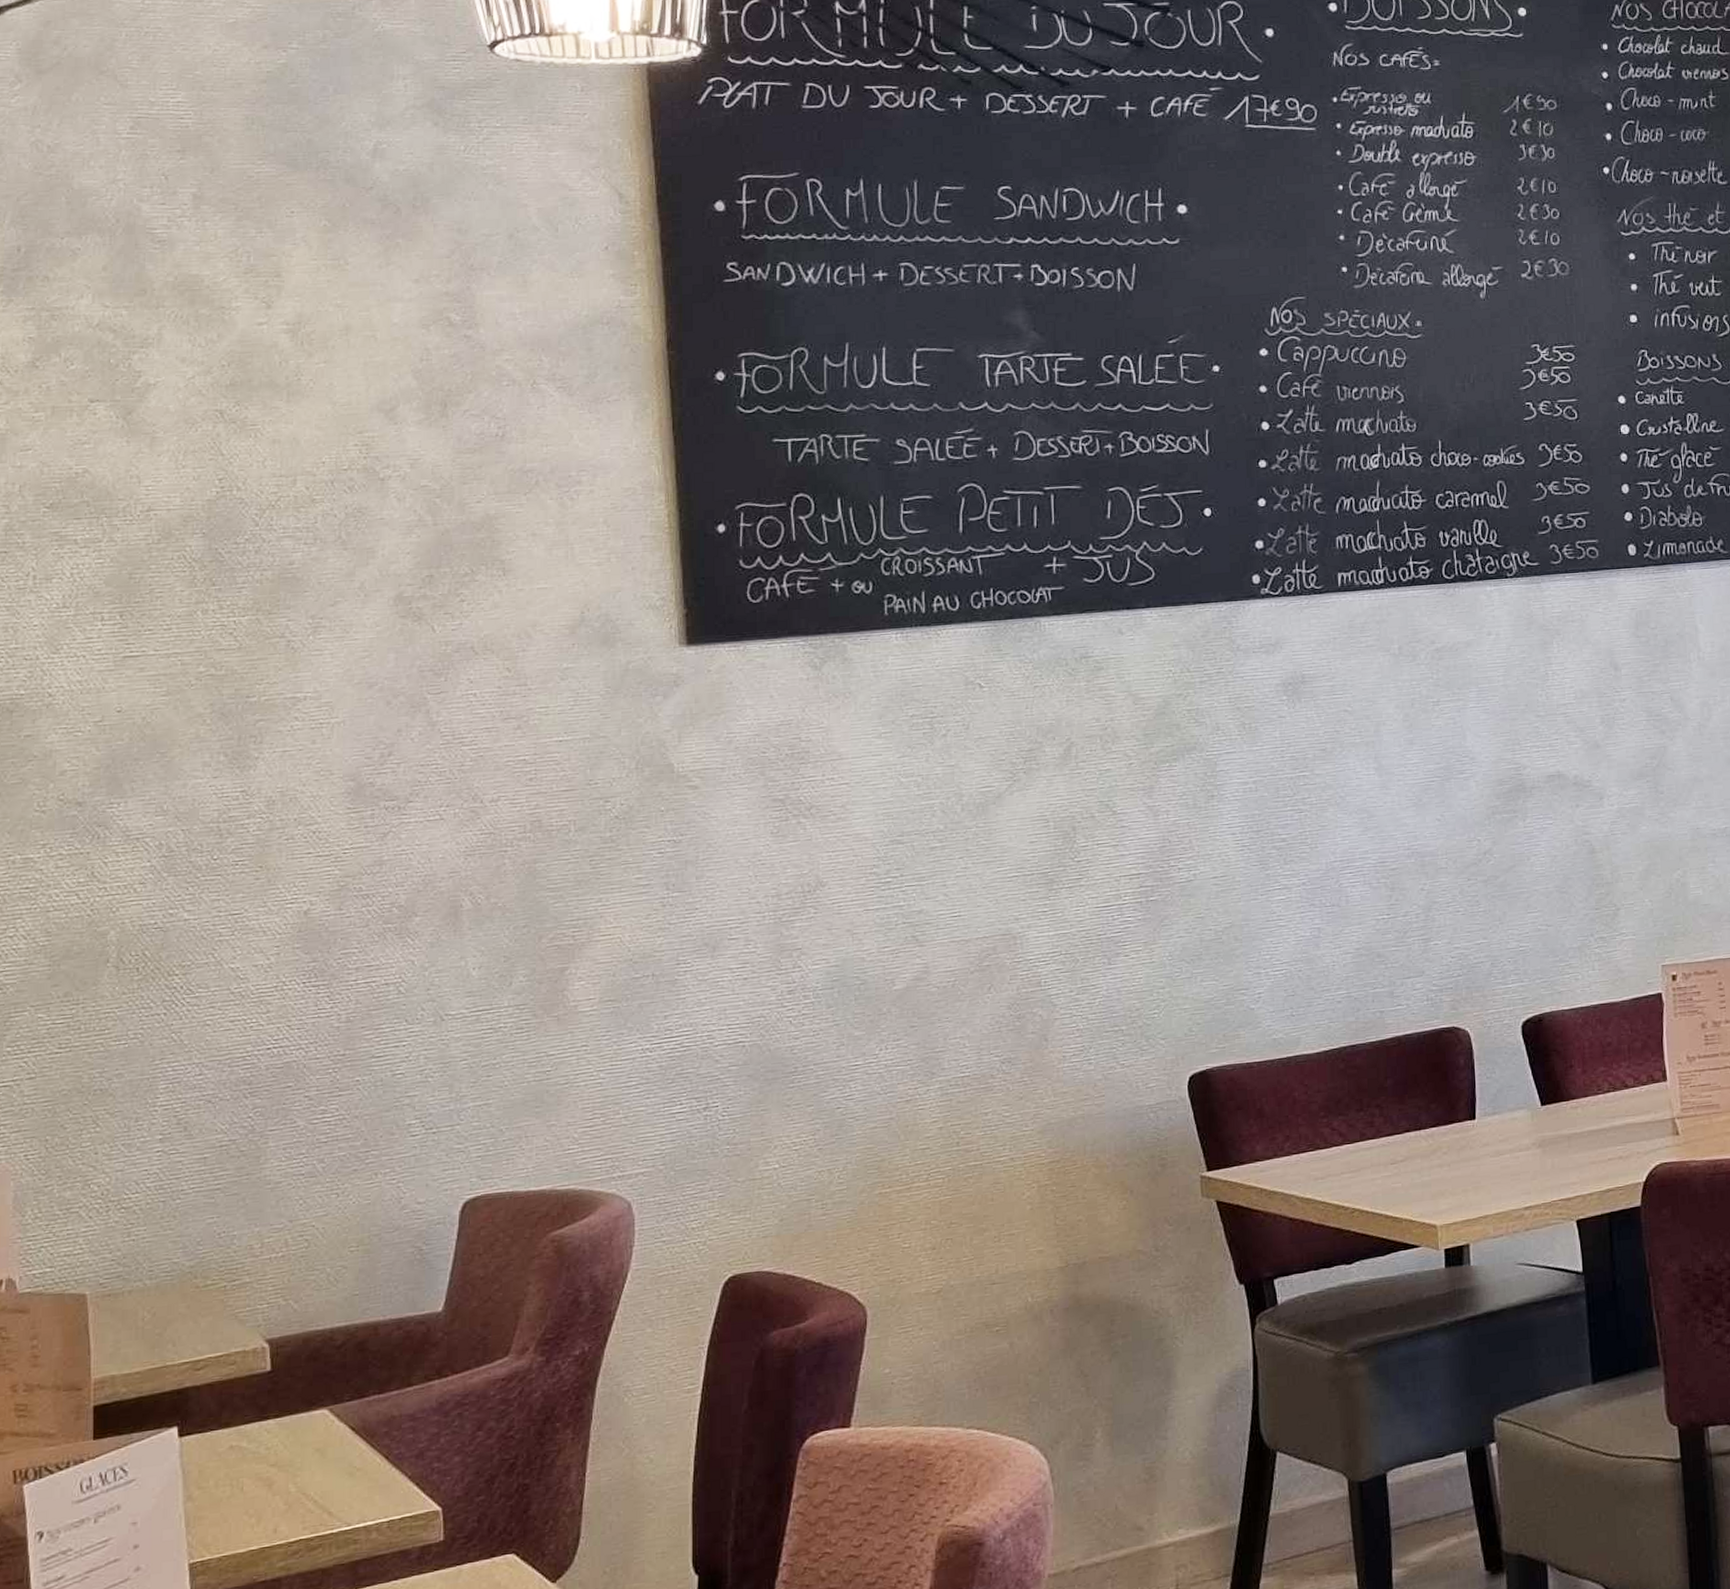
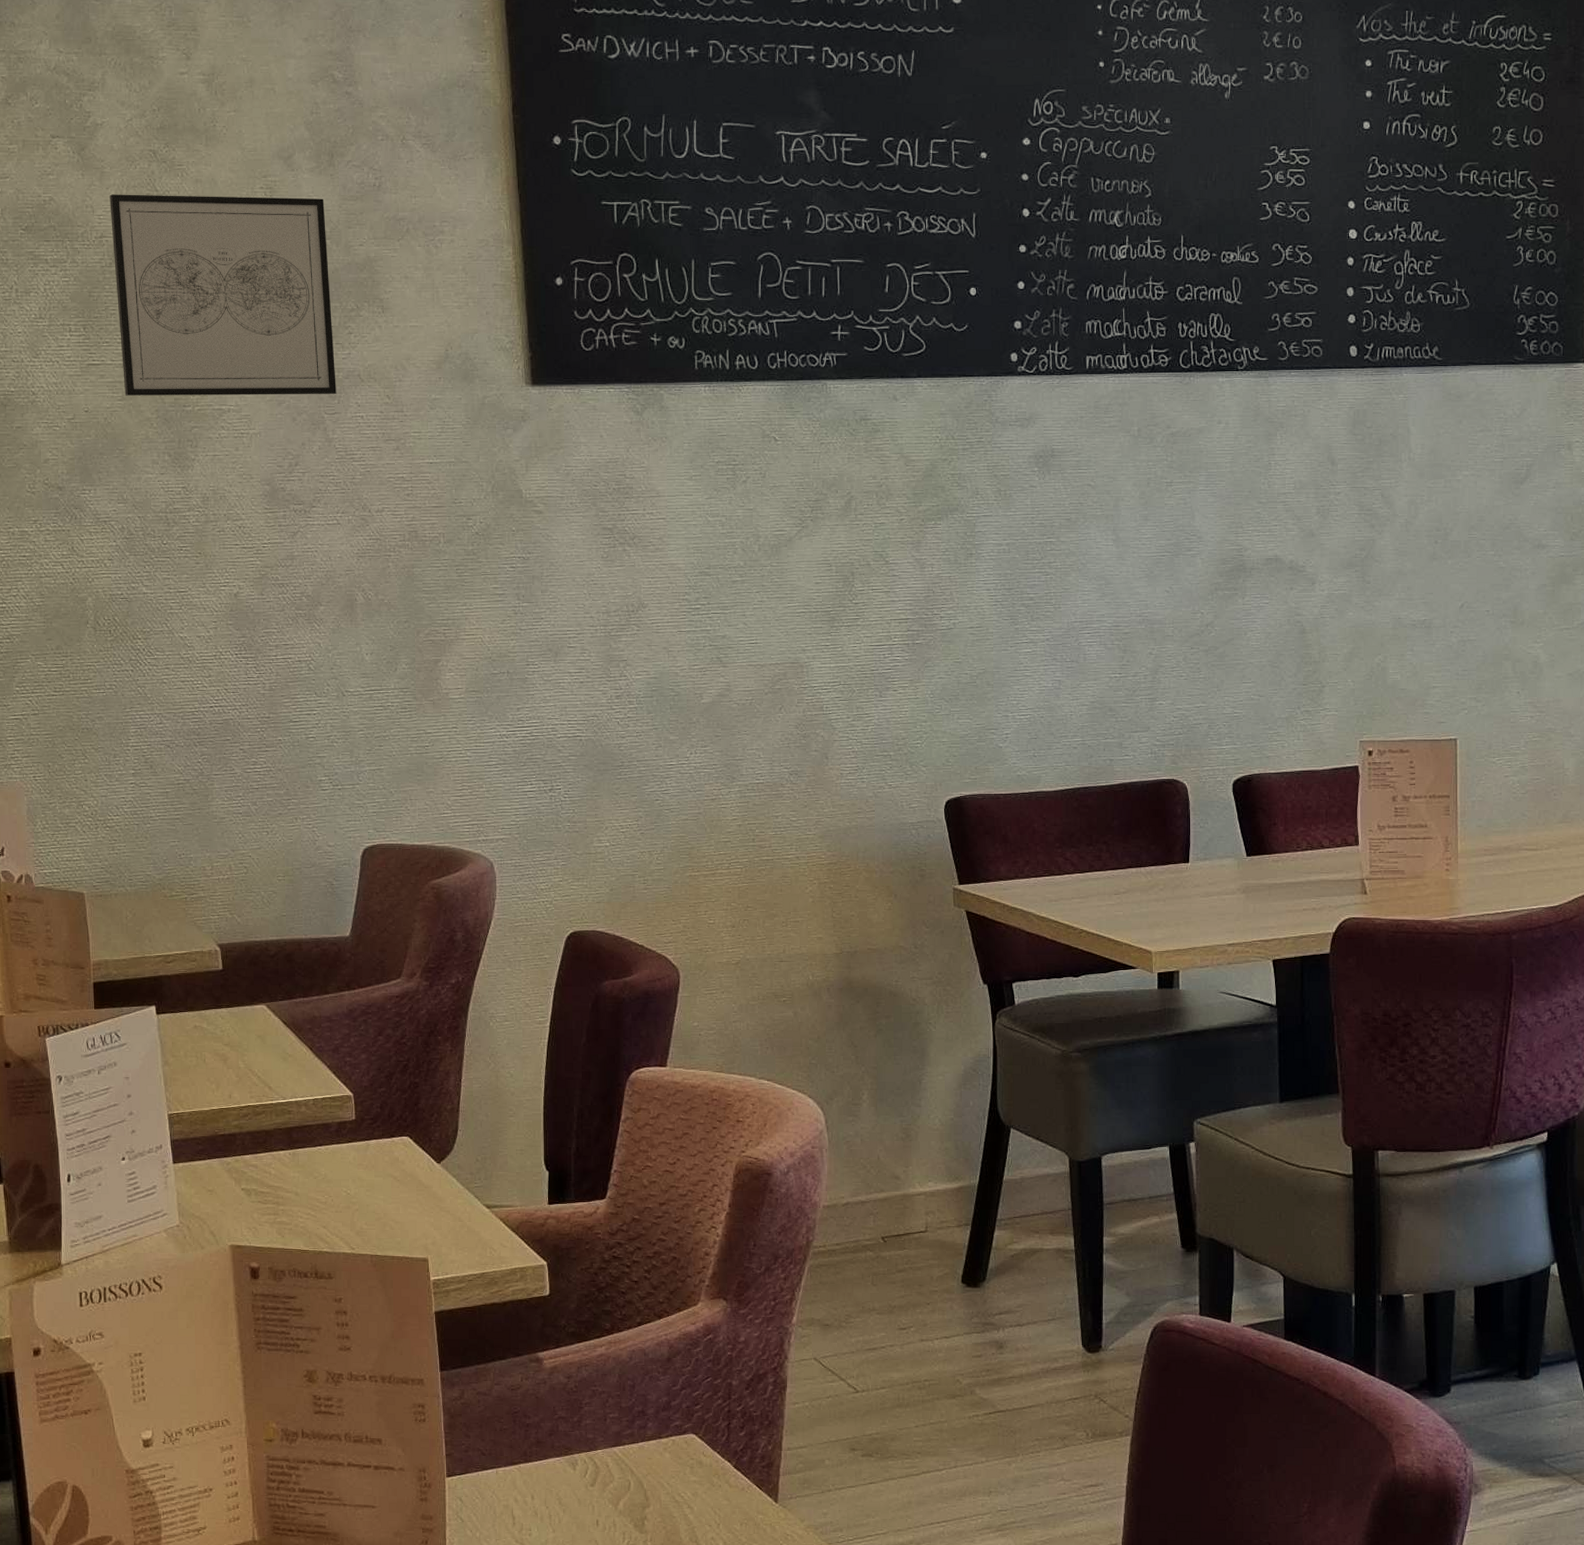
wall art: none [161,453,443,690] -> present [109,194,337,396]

